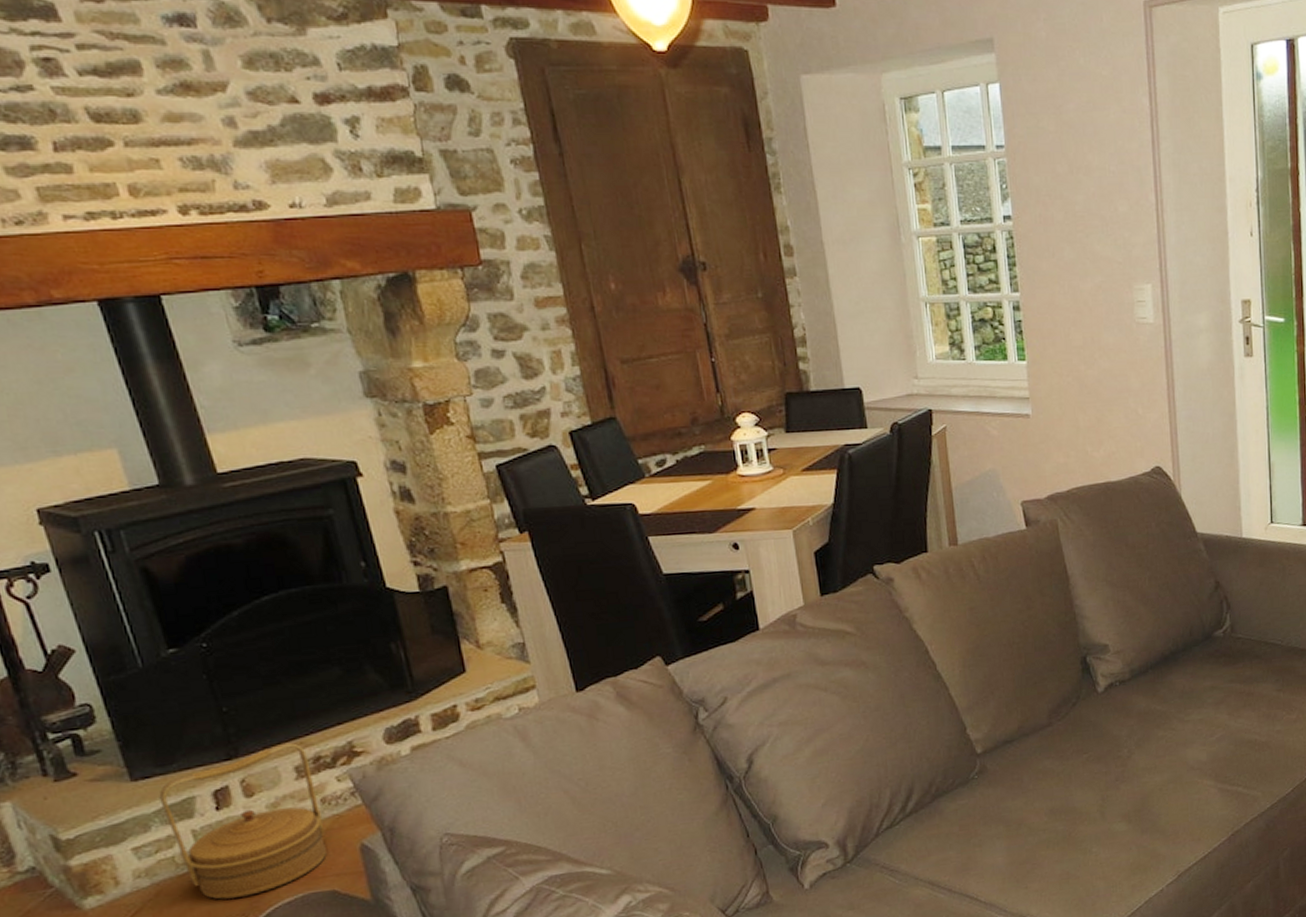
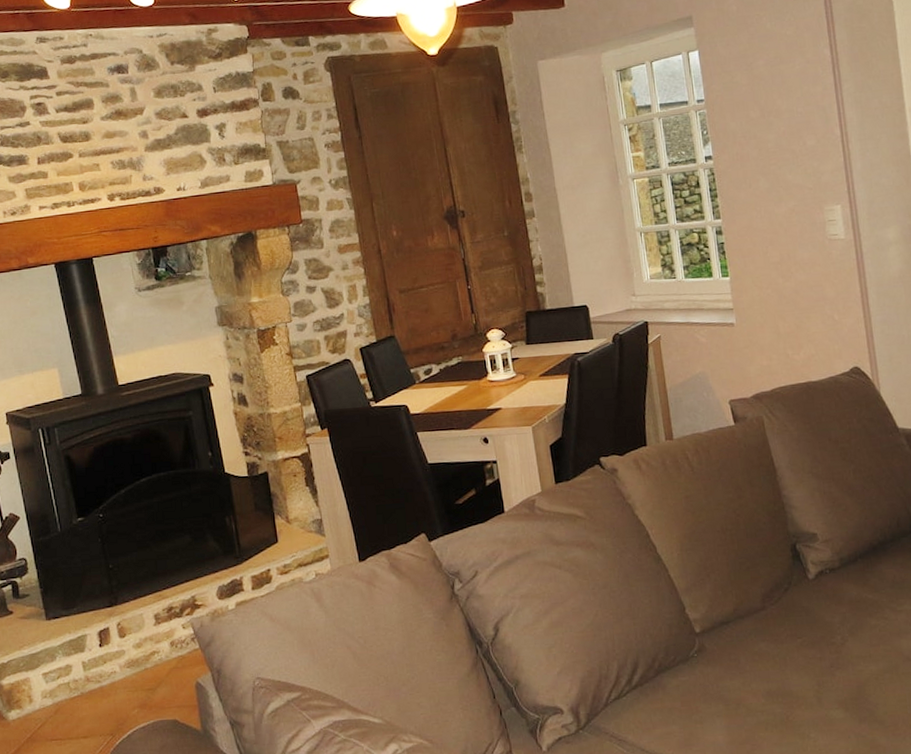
basket: present [159,742,327,900] -> none [63,594,172,721]

